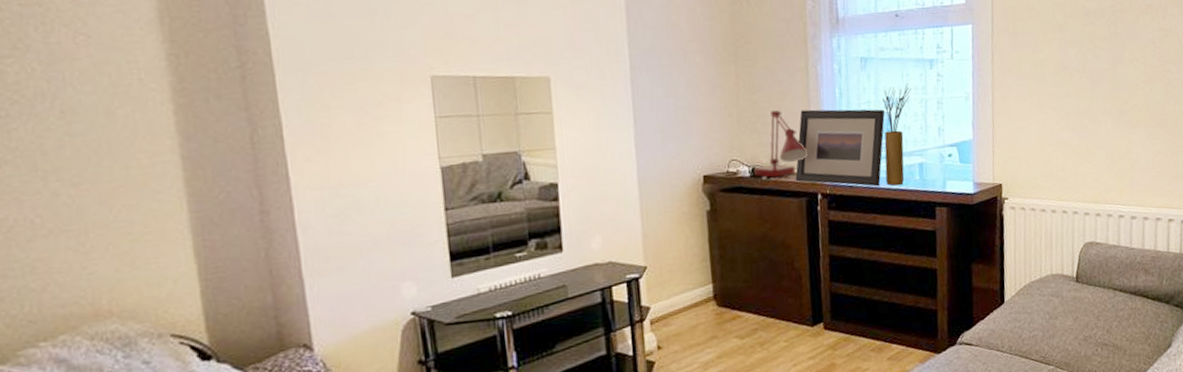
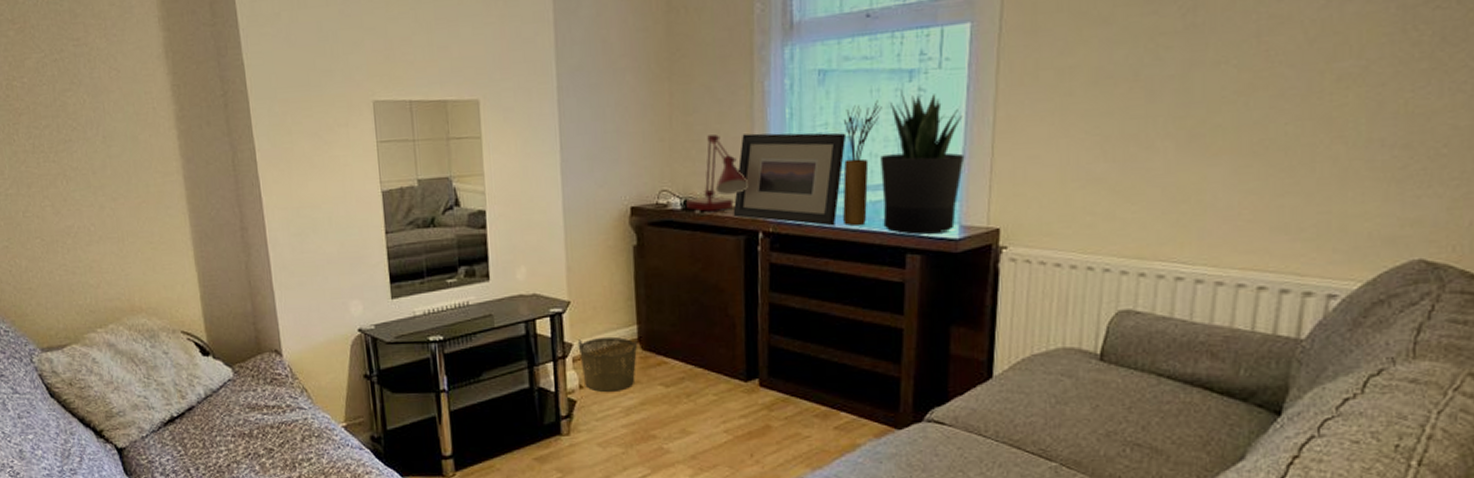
basket: none [655,296,714,351] -> present [577,336,638,392]
planter: none [912,75,974,191] -> present [880,90,965,235]

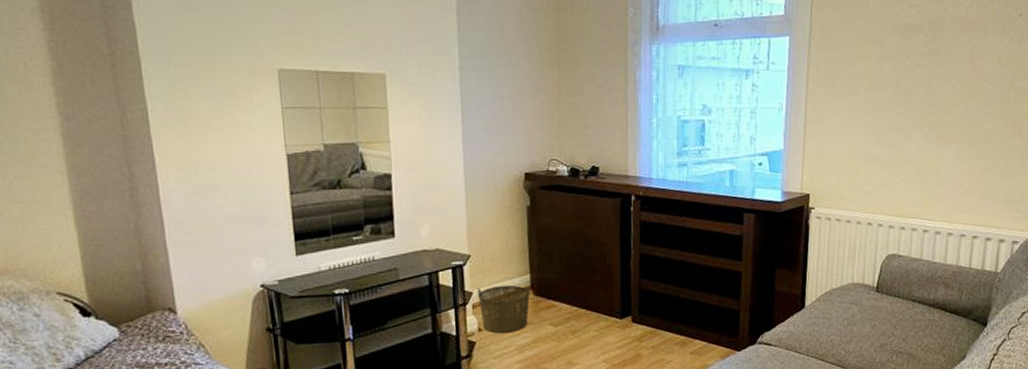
desk lamp: present [686,134,749,212] -> none [572,114,624,178]
picture frame: present [733,132,847,226] -> none [611,114,700,191]
vase: present [842,100,882,226] -> none [697,92,726,191]
planter: present [880,90,965,235] -> none [725,85,786,198]

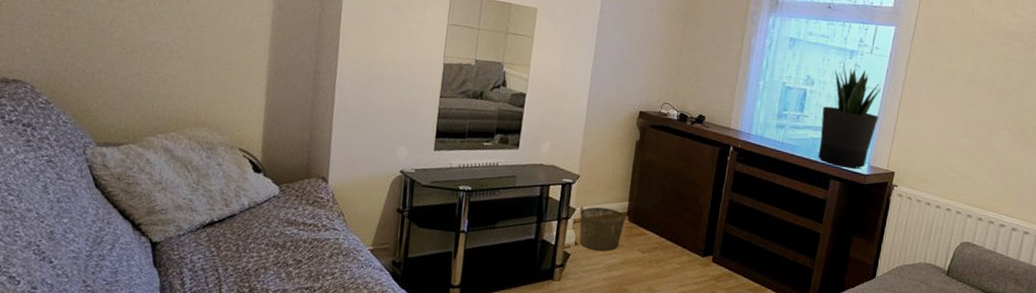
planter: none [725,85,786,198] -> present [818,63,881,169]

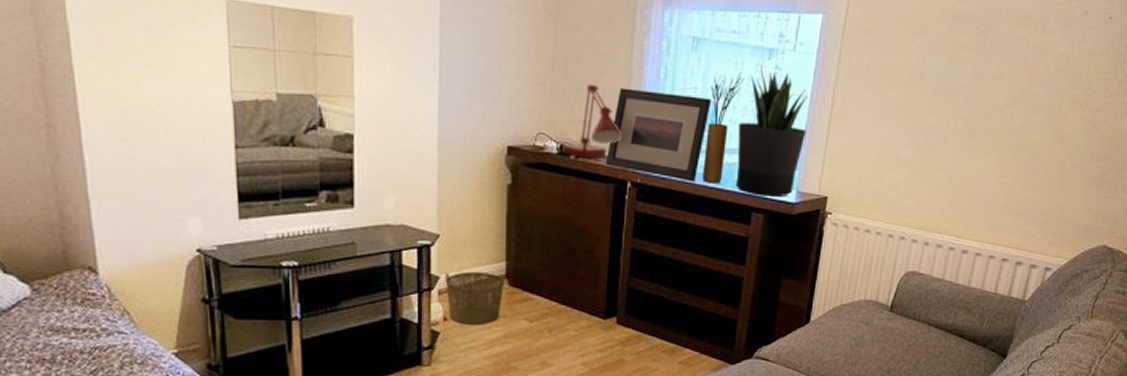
desk lamp: none [681,69,730,126] -> present [562,85,623,158]
picture frame: none [714,73,803,151] -> present [605,88,712,183]
vase: none [791,67,829,154] -> present [703,72,744,183]

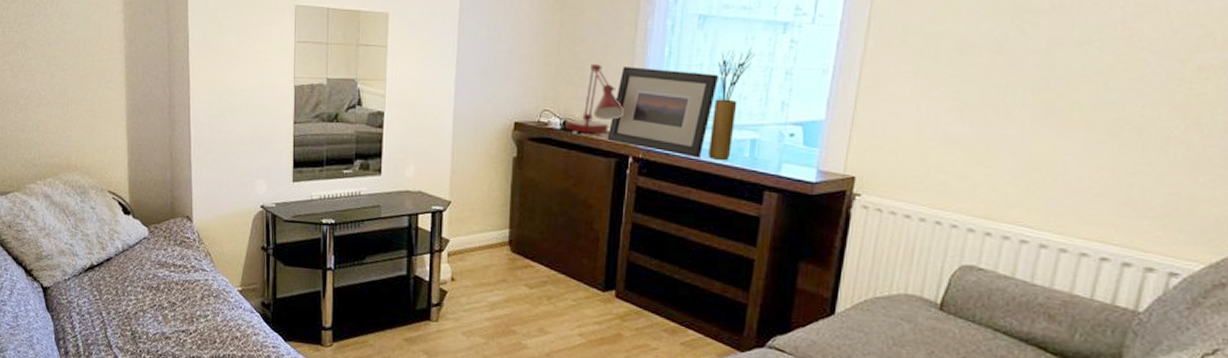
basket: present [444,271,505,324] -> none [454,236,508,287]
planter: present [735,65,808,197] -> none [745,40,830,176]

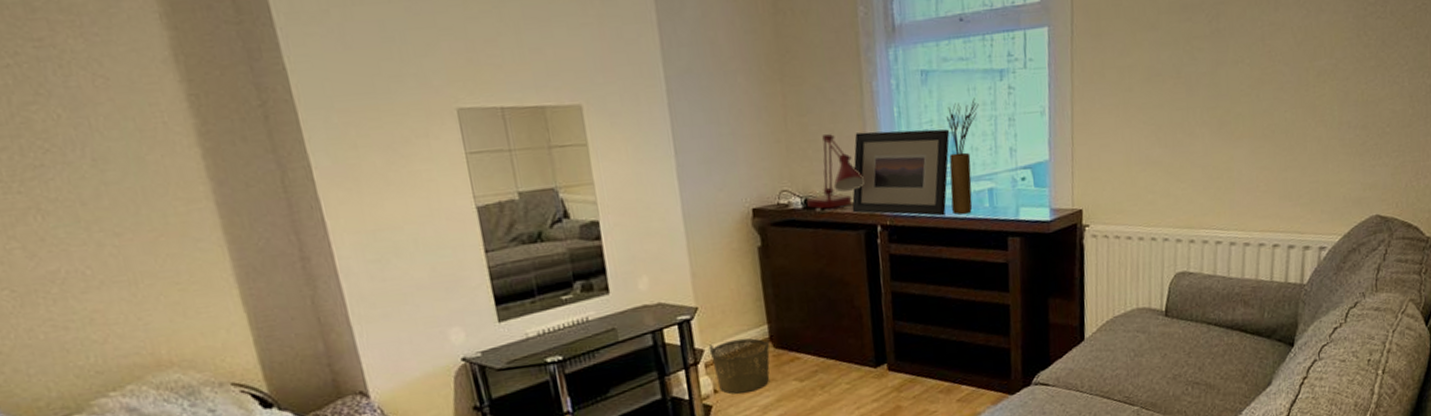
basket: none [454,236,508,287] -> present [708,338,770,394]

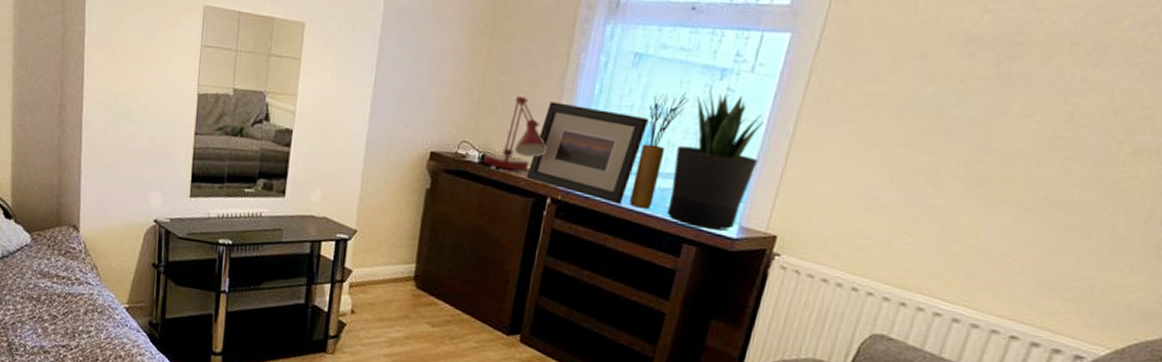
basket: present [708,338,770,394] -> none [356,267,414,323]
planter: none [980,88,1051,219] -> present [667,86,764,231]

